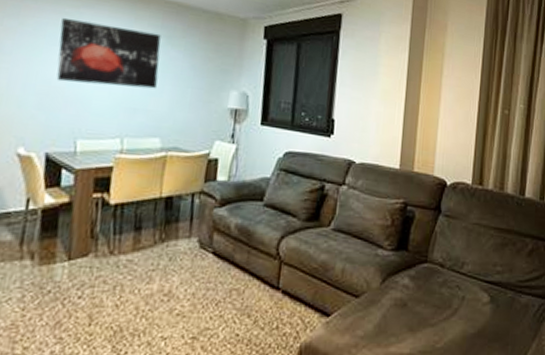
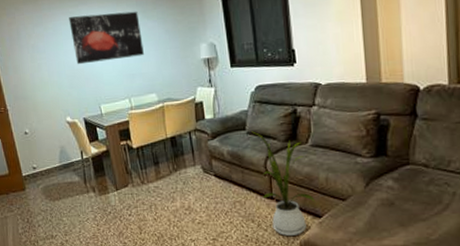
house plant: none [266,204,327,337] -> present [252,131,316,236]

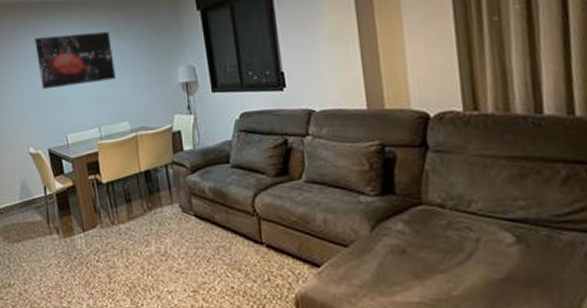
house plant: present [252,131,316,236] -> none [236,164,313,288]

